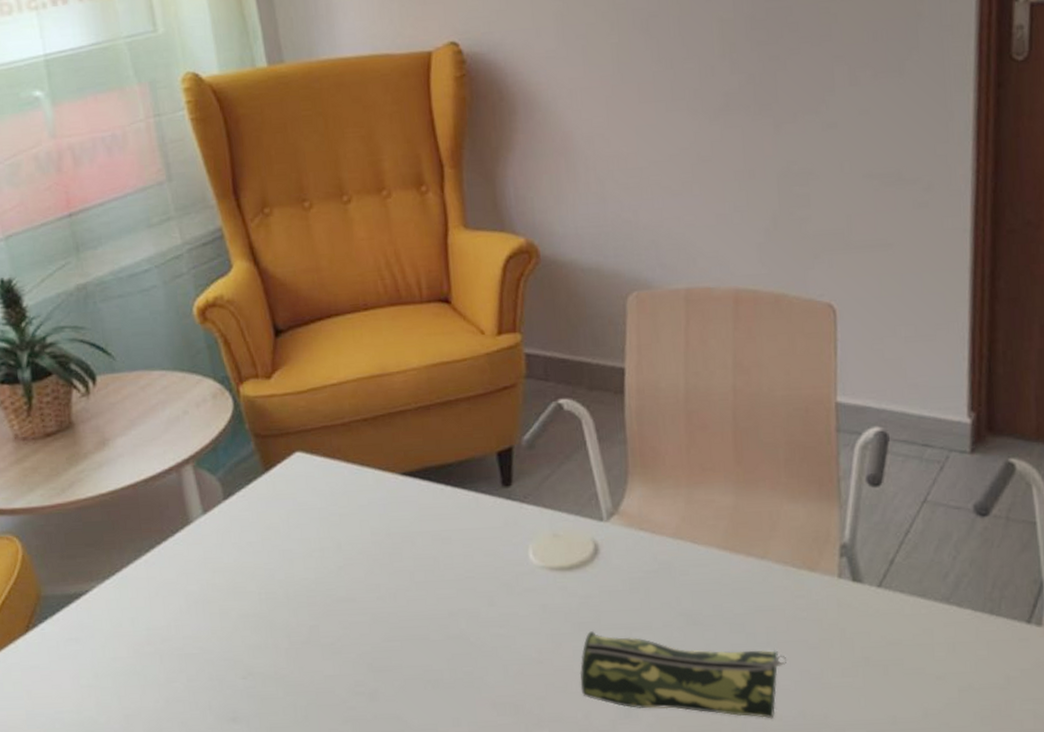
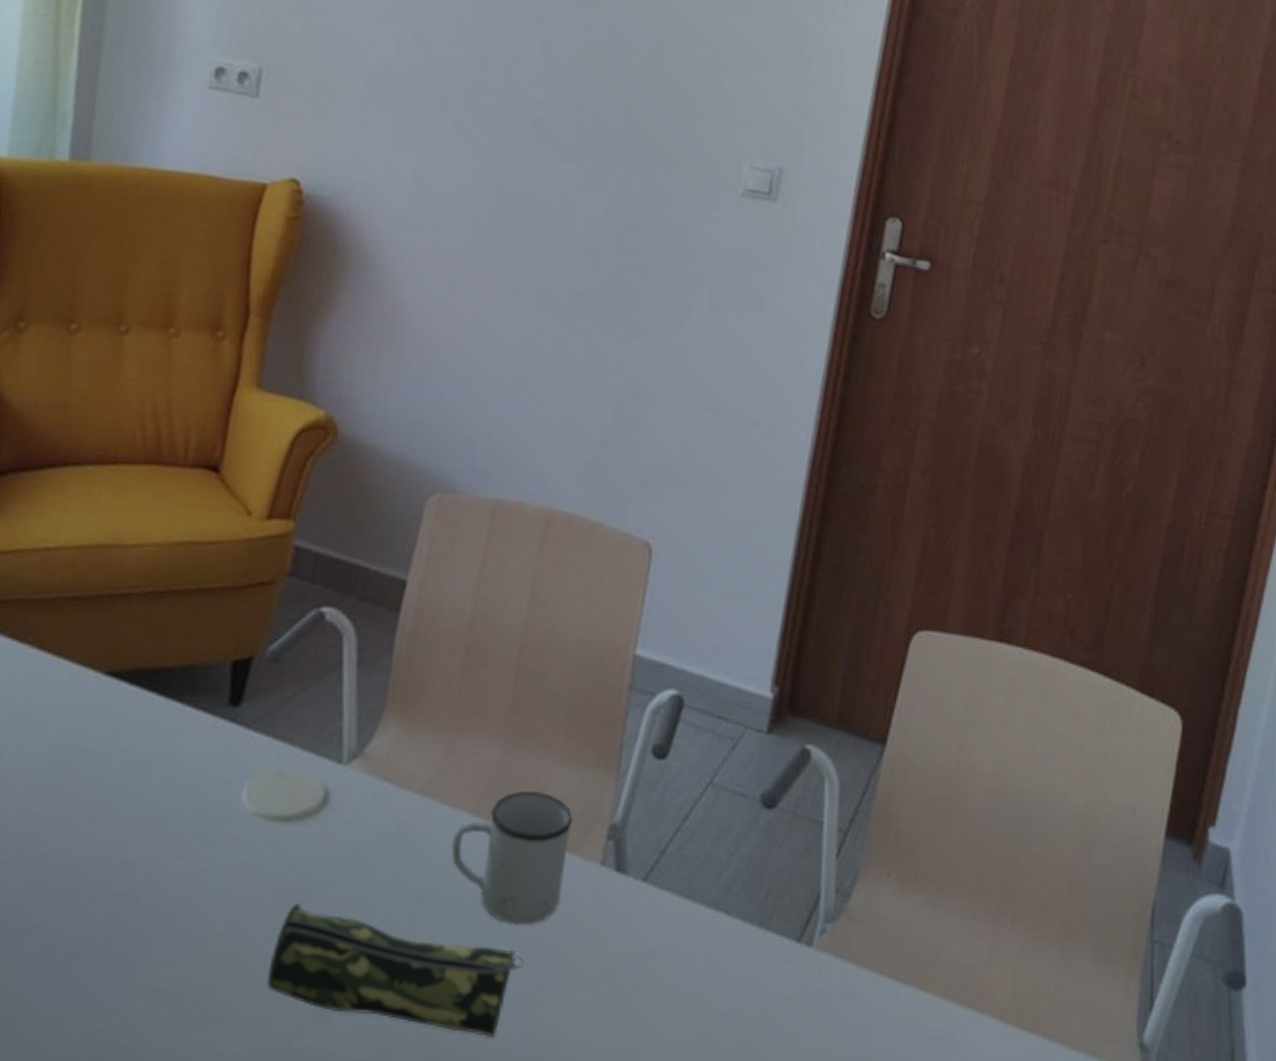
mug: none [706,524,809,631] -> present [451,791,573,925]

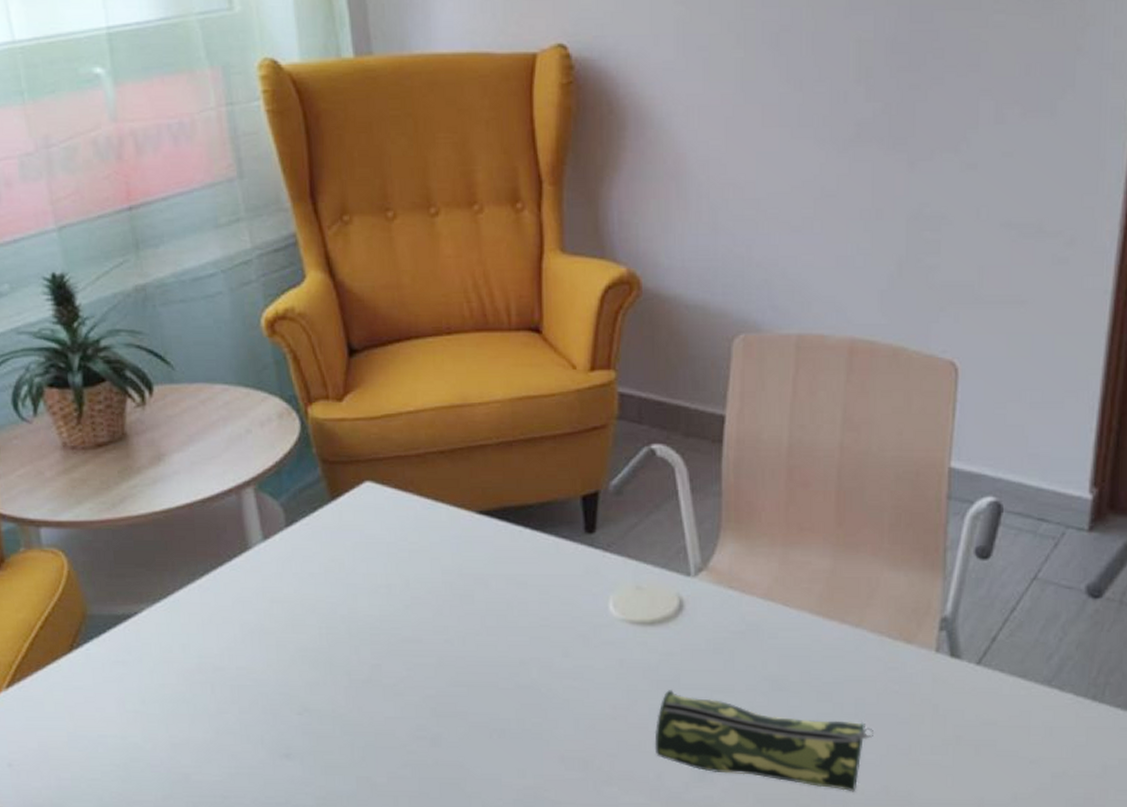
mug: present [451,791,573,925] -> none [796,591,905,703]

